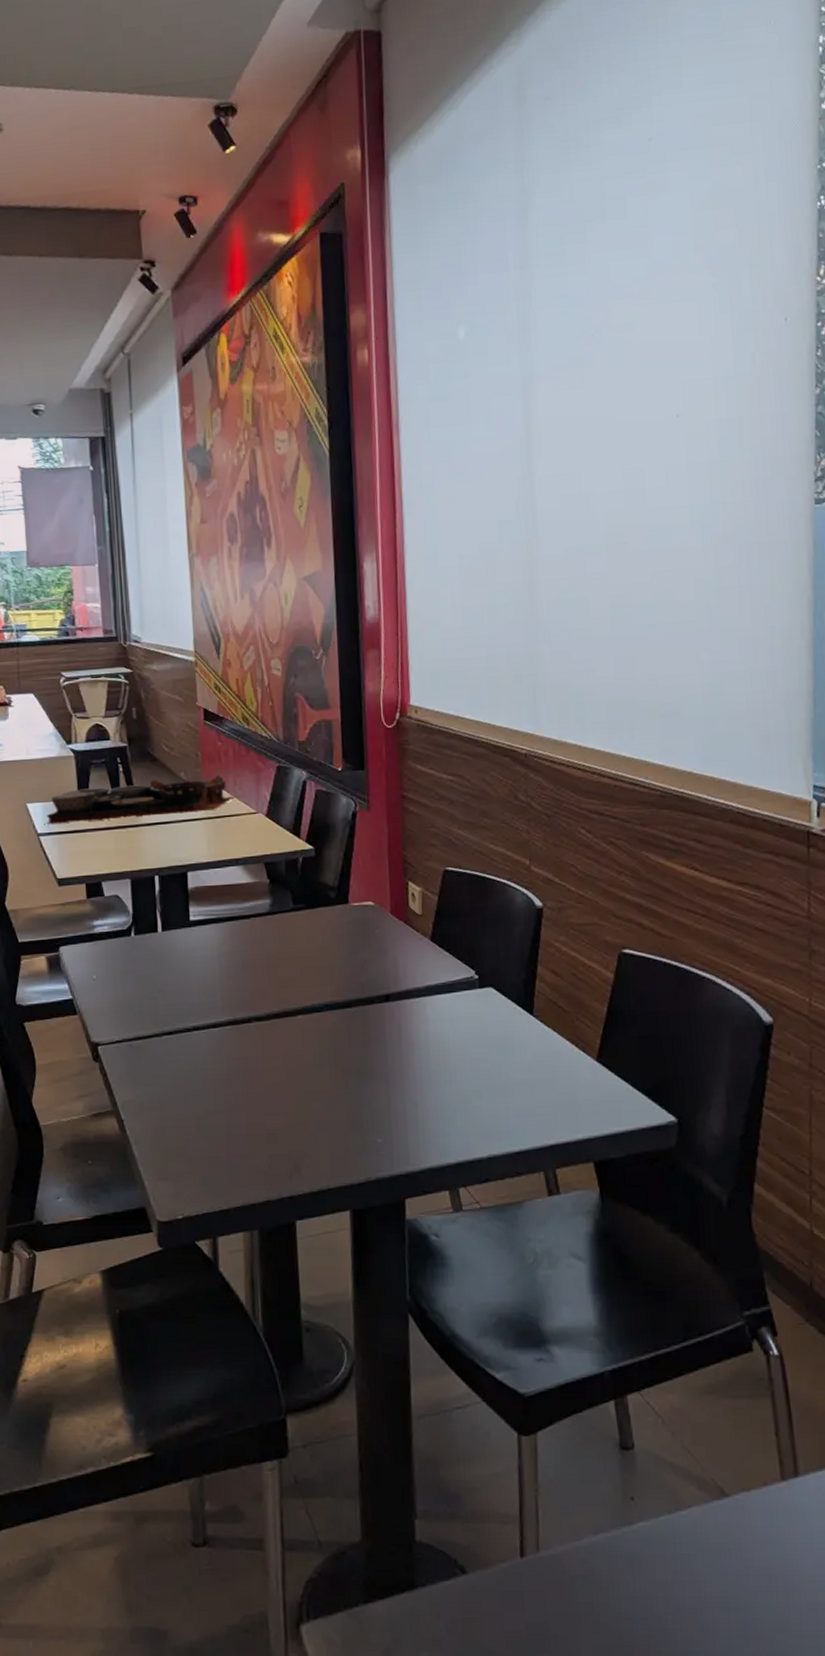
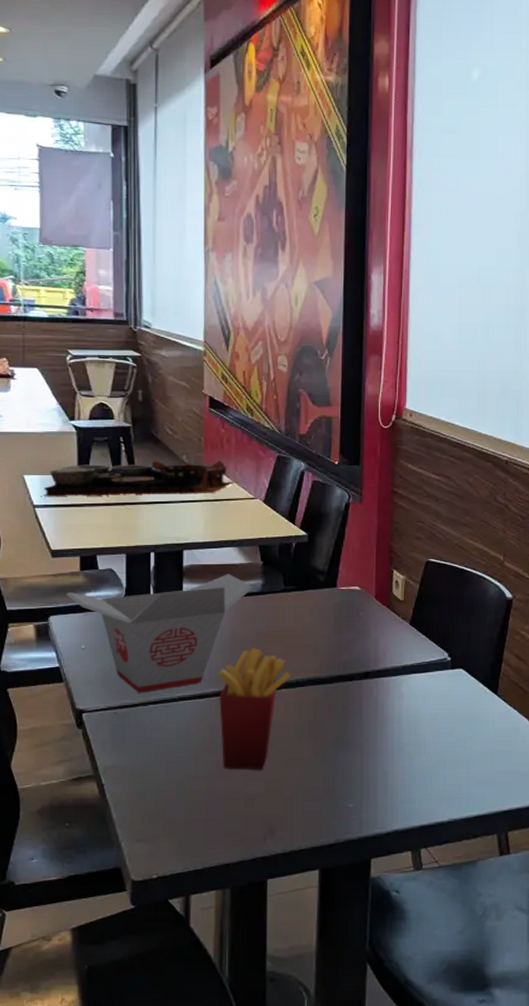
takeout container: none [74,894,261,1024] -> present [66,574,253,693]
french fries: none [231,971,307,1104] -> present [218,647,292,770]

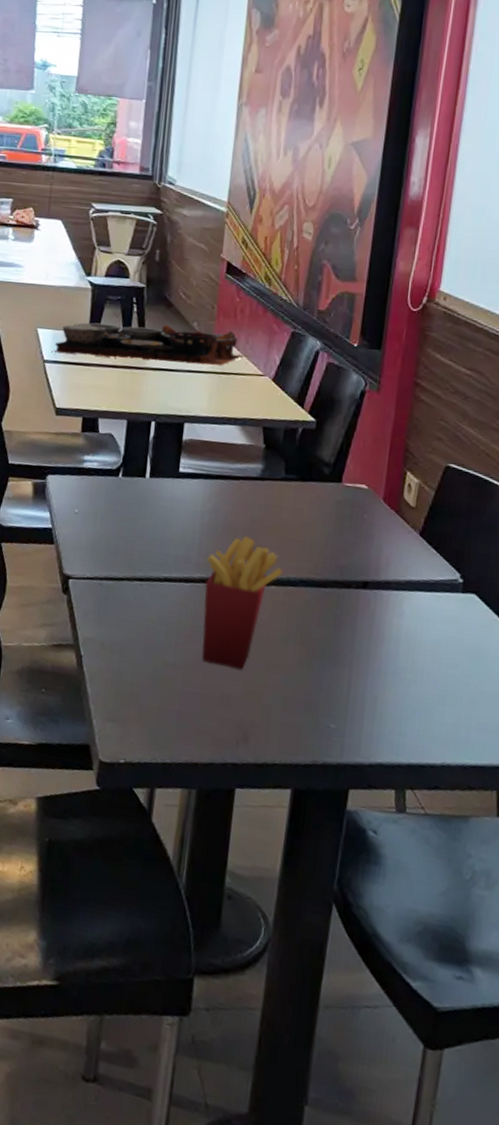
takeout container: present [66,574,253,693] -> none [65,452,252,567]

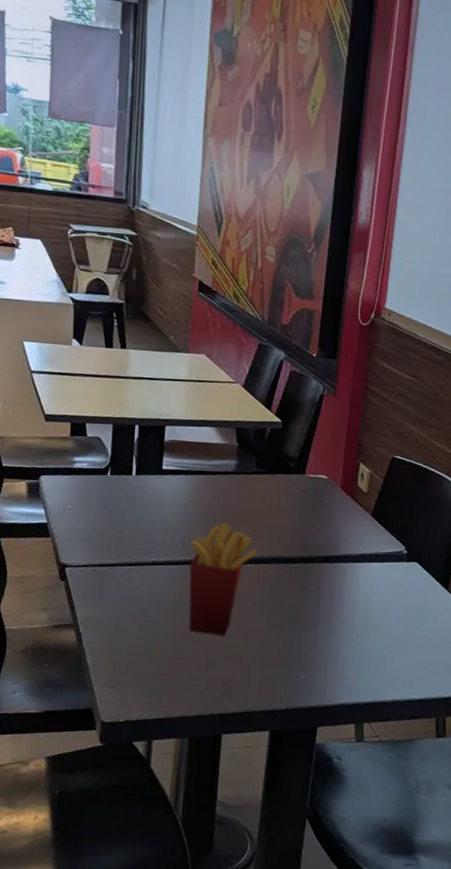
food tray: present [53,322,245,366] -> none [39,336,218,375]

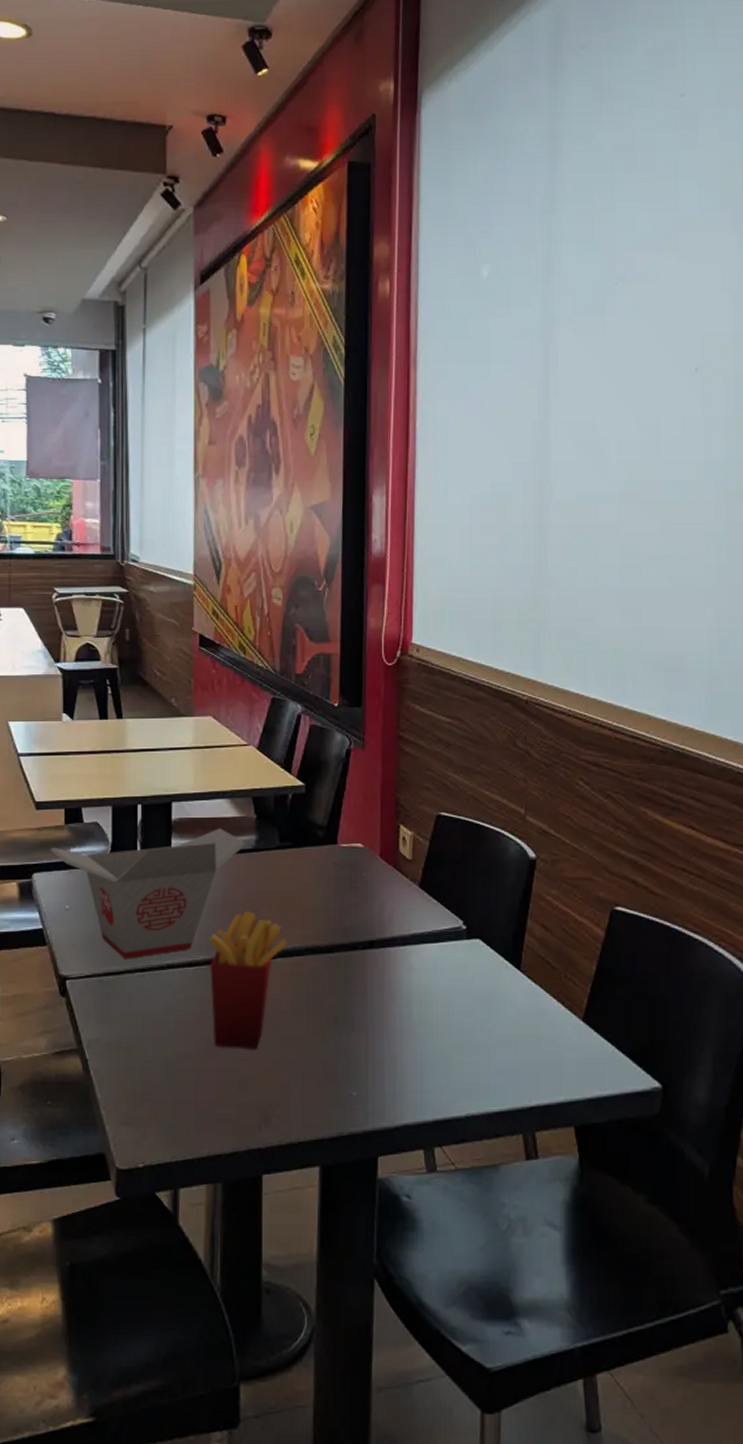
takeout container: none [56,452,228,554] -> present [50,828,246,959]

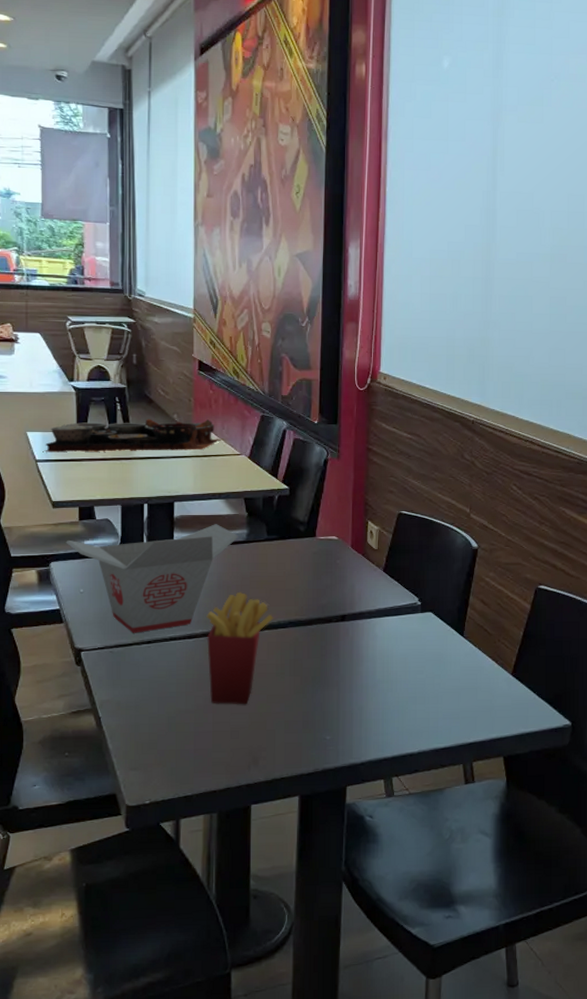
food tray: none [27,704,227,745] -> present [44,419,222,453]

